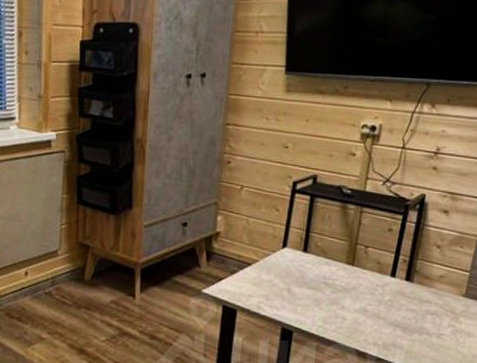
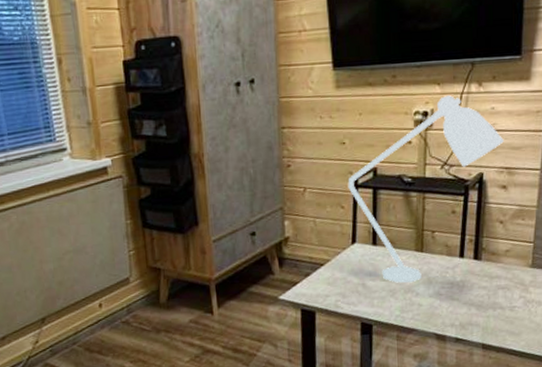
desk lamp: none [285,113,451,295] -> present [348,95,504,283]

